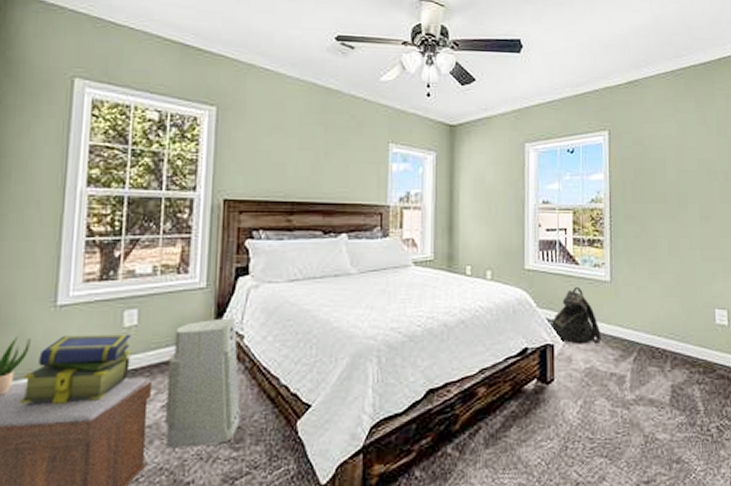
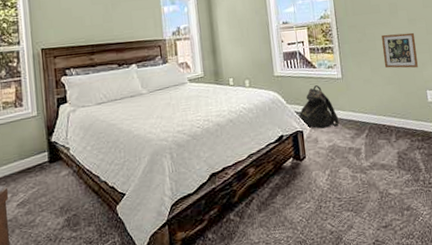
air purifier: present [166,317,240,449] -> none [17,135,75,235]
picture frame: none [664,231,707,279] -> present [381,32,418,68]

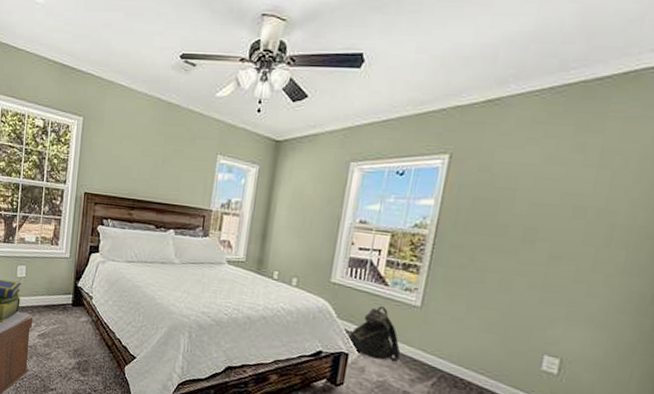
picture frame: present [381,32,418,68] -> none [488,267,553,323]

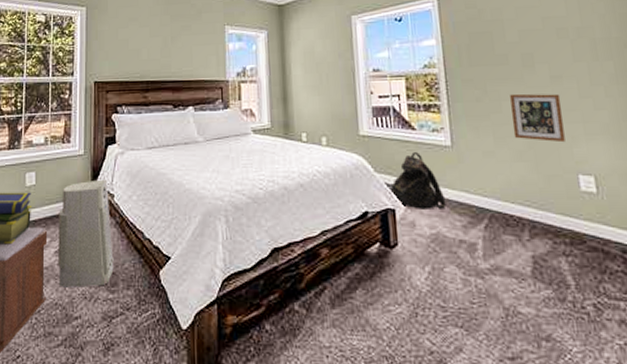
air purifier: none [40,281,88,369] -> present [58,179,114,288]
picture frame: none [488,267,553,323] -> present [510,93,565,143]

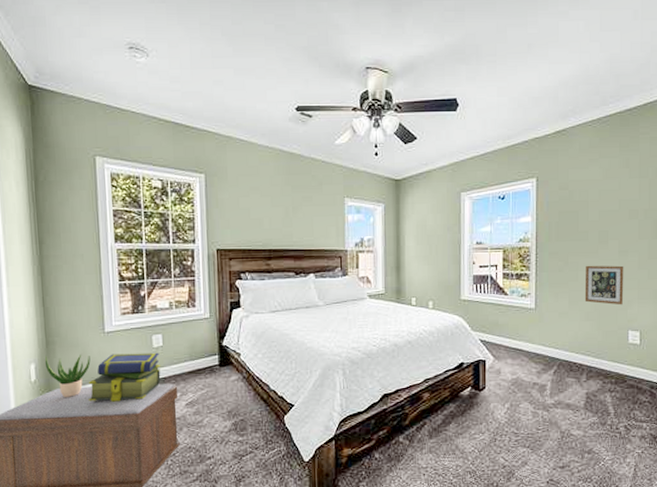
air purifier: present [58,179,114,288] -> none [187,340,242,434]
backpack: present [389,152,446,209] -> none [481,314,526,360]

